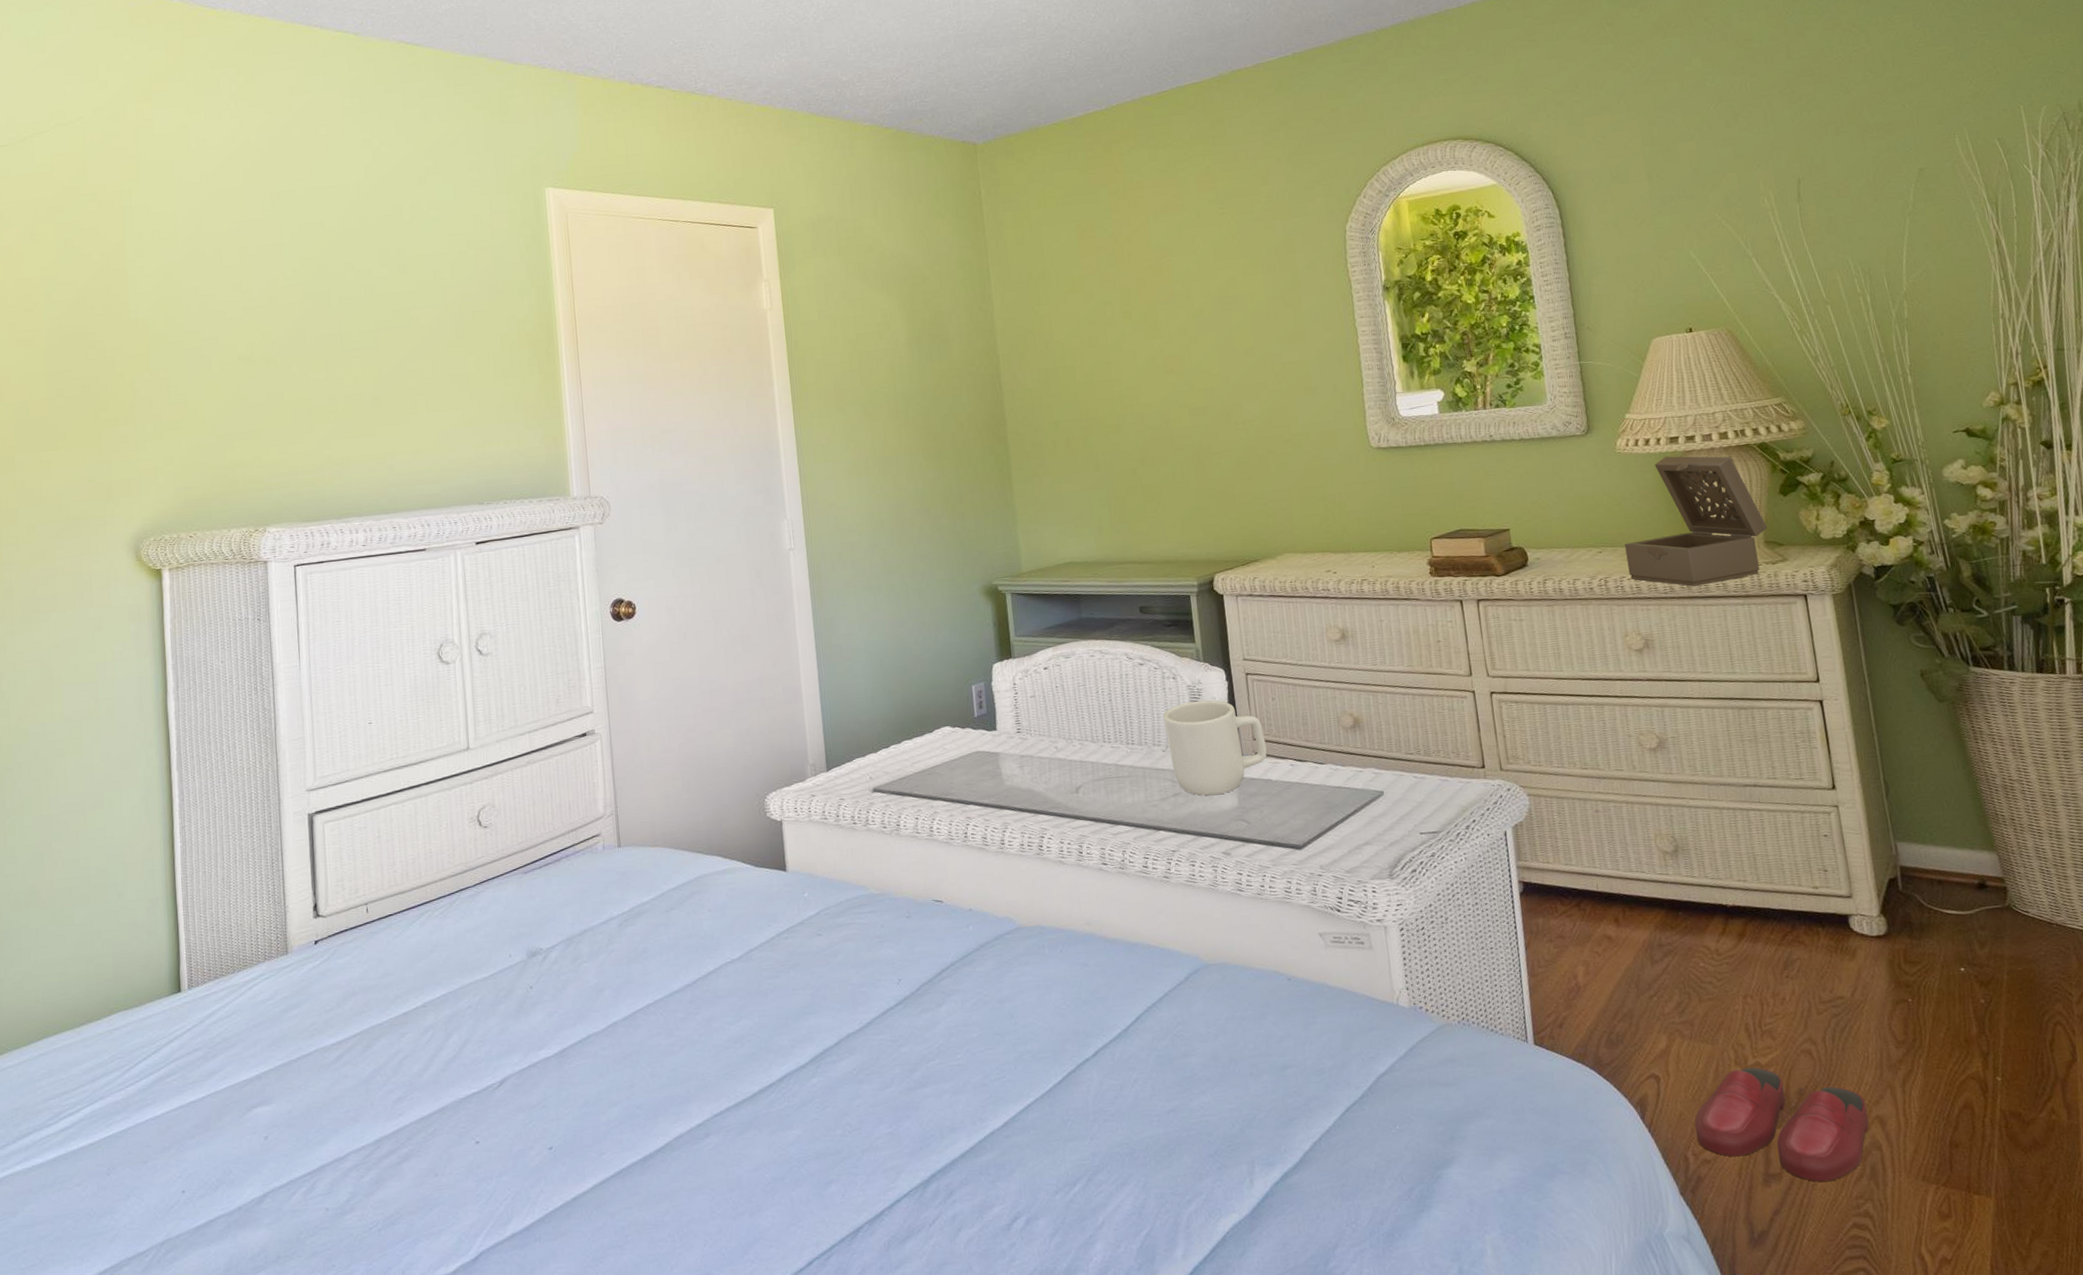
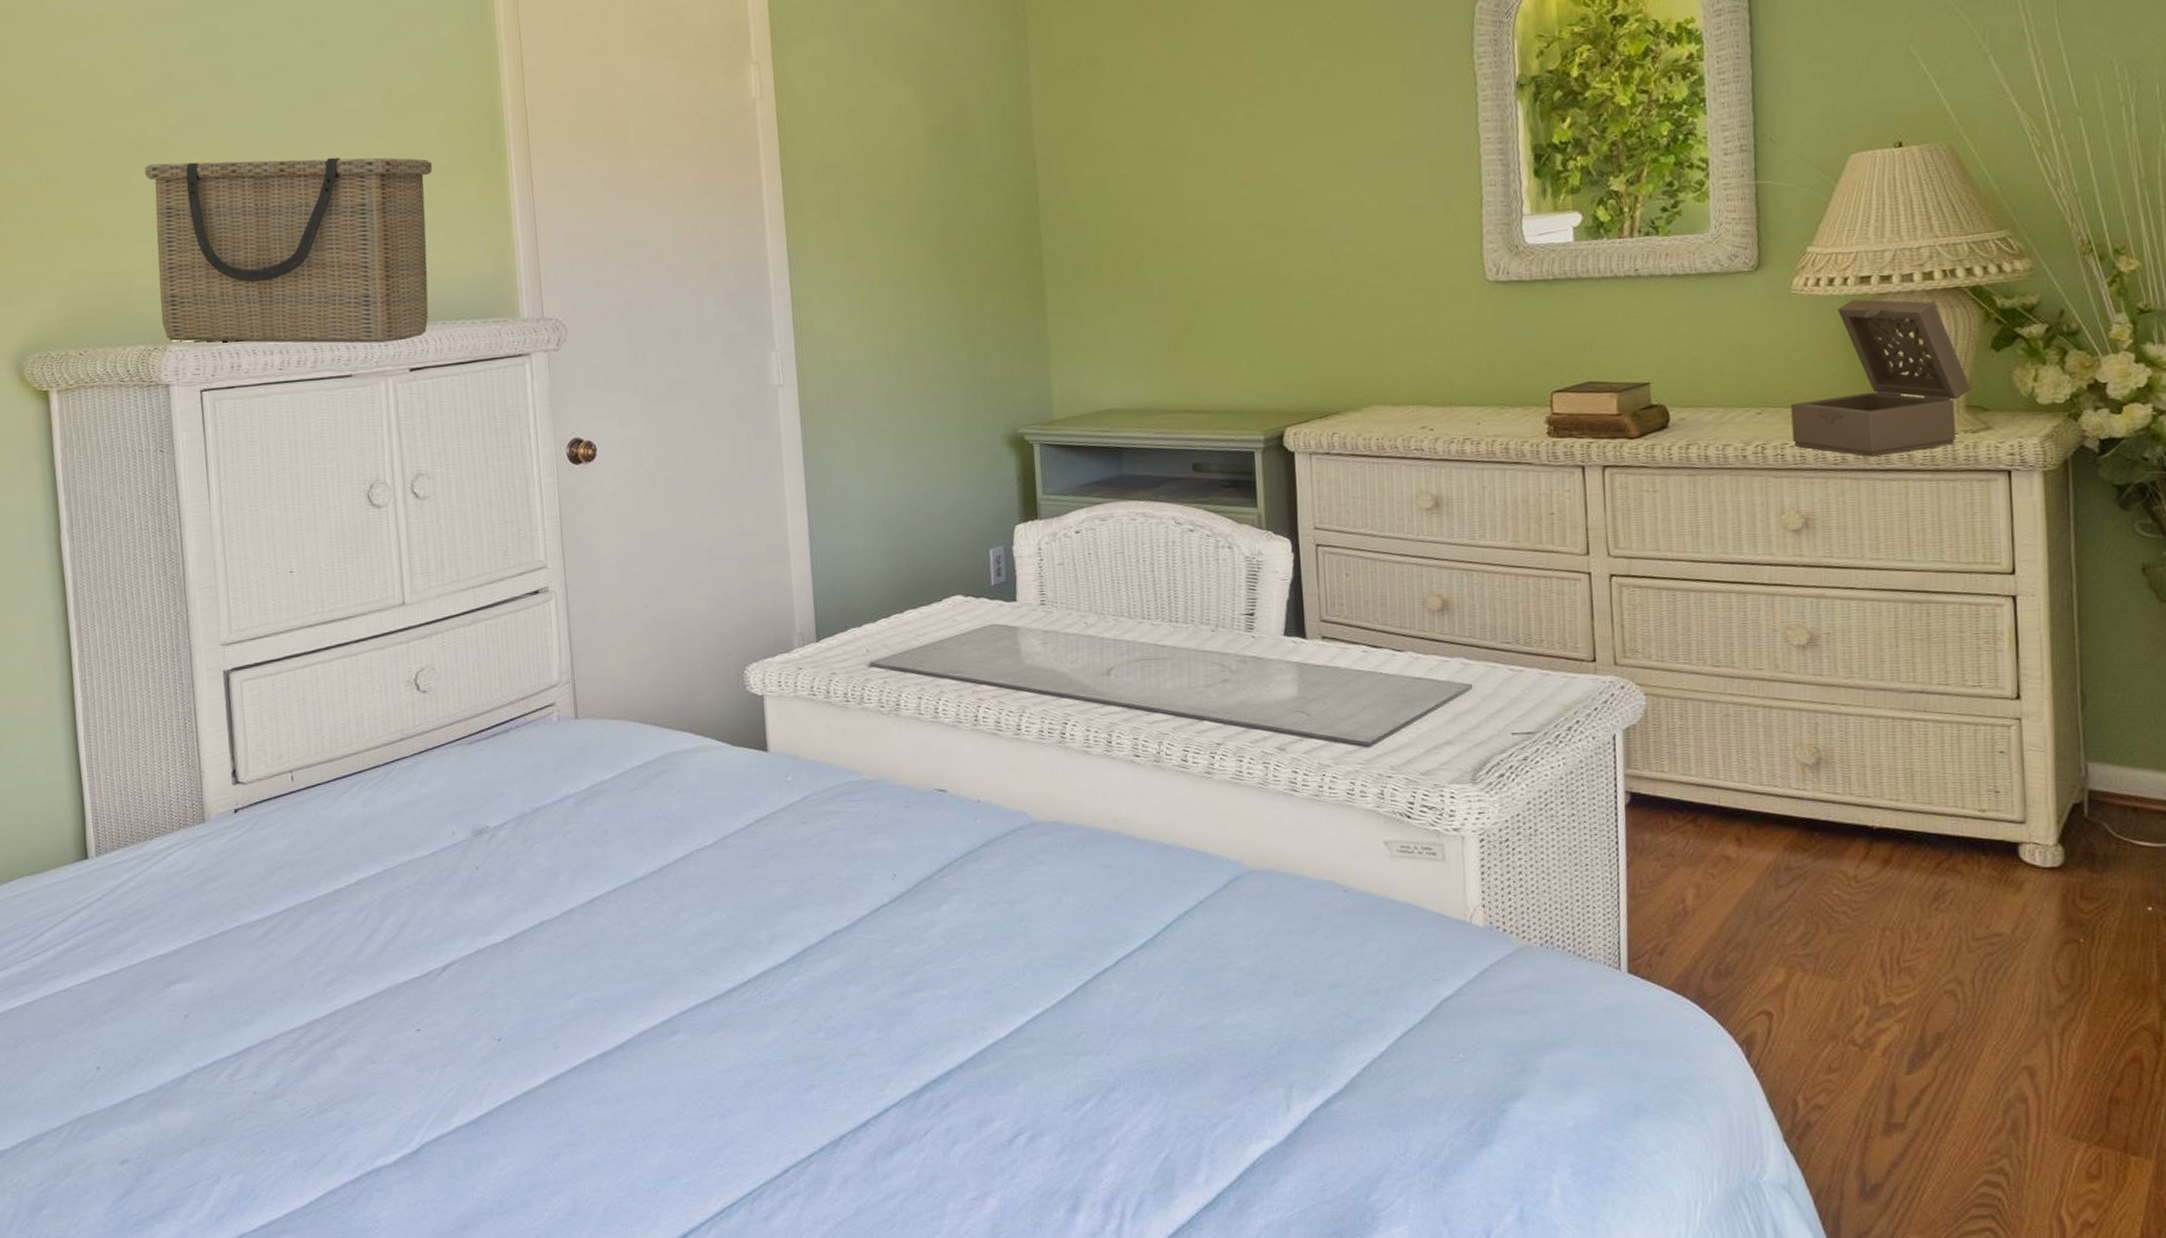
basket: none [252,364,497,524] -> present [145,157,432,343]
mug: present [1163,699,1267,796] -> none [1214,573,1336,684]
slippers: present [1694,1067,1869,1183] -> none [1808,1007,2016,1135]

